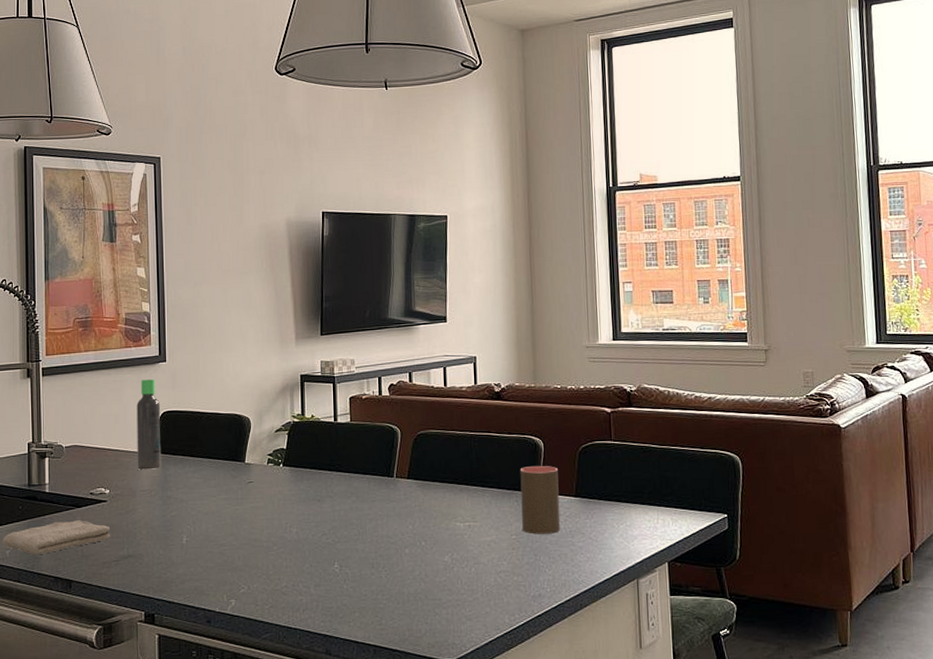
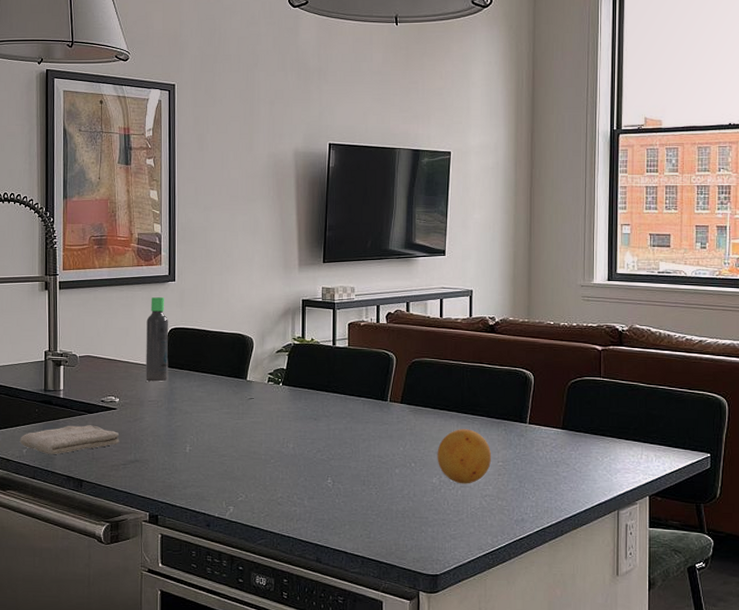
fruit: none [447,502,505,561] -> present [437,429,492,484]
cup: present [520,465,561,534] -> none [509,397,546,463]

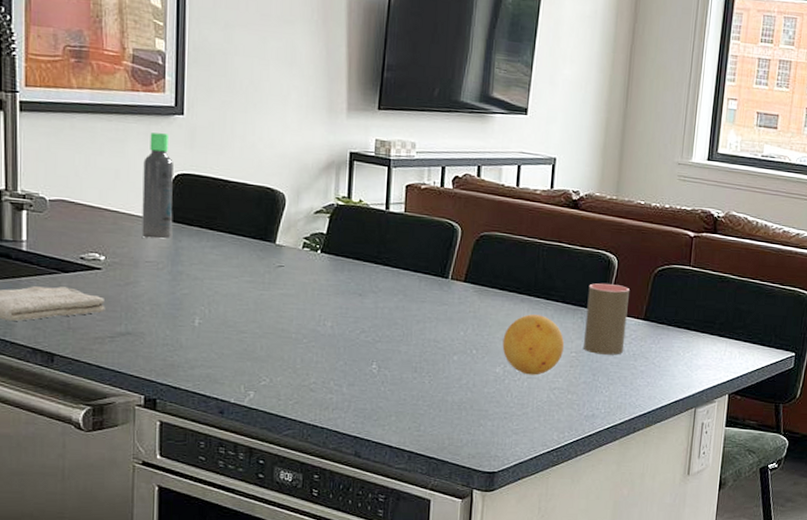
cup: none [509,397,546,463] -> present [584,283,629,355]

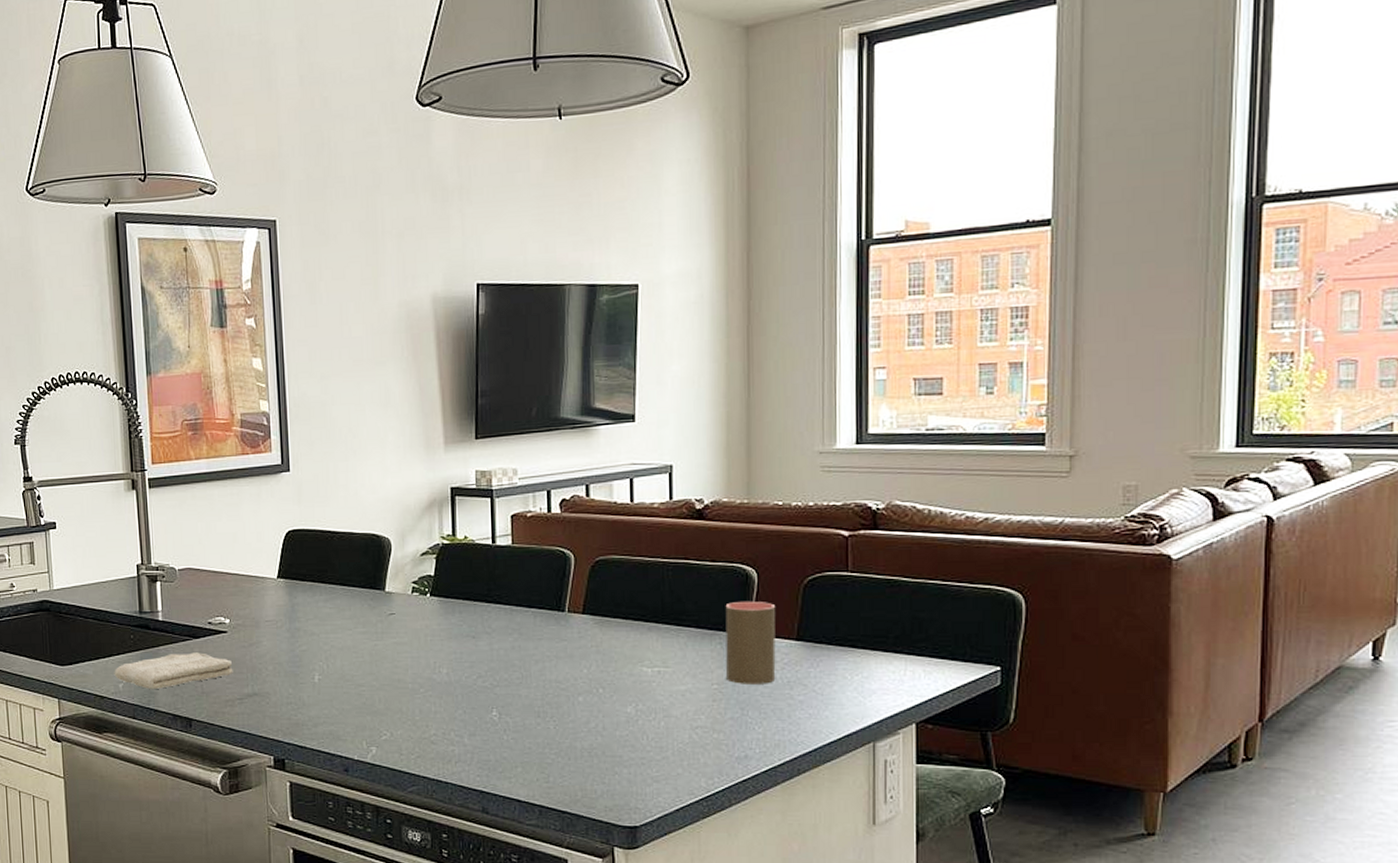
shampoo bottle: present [141,132,173,239] -> none [257,492,288,597]
fruit: present [502,314,565,375] -> none [631,644,704,713]

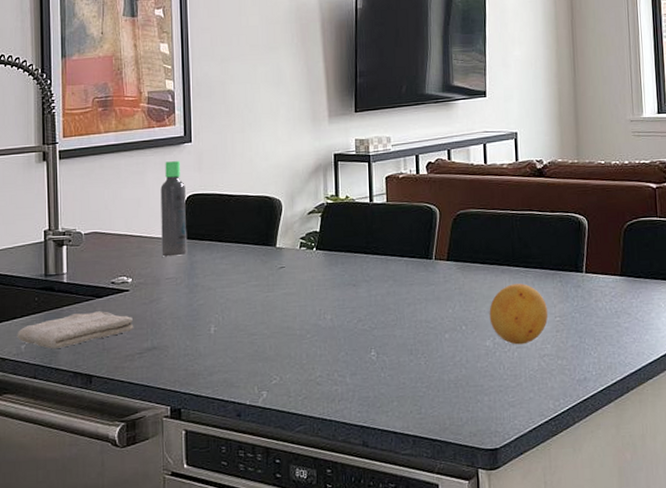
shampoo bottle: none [257,492,288,597] -> present [160,161,188,257]
fruit: none [631,644,704,713] -> present [489,283,549,345]
cup: present [725,601,776,684] -> none [563,244,606,316]

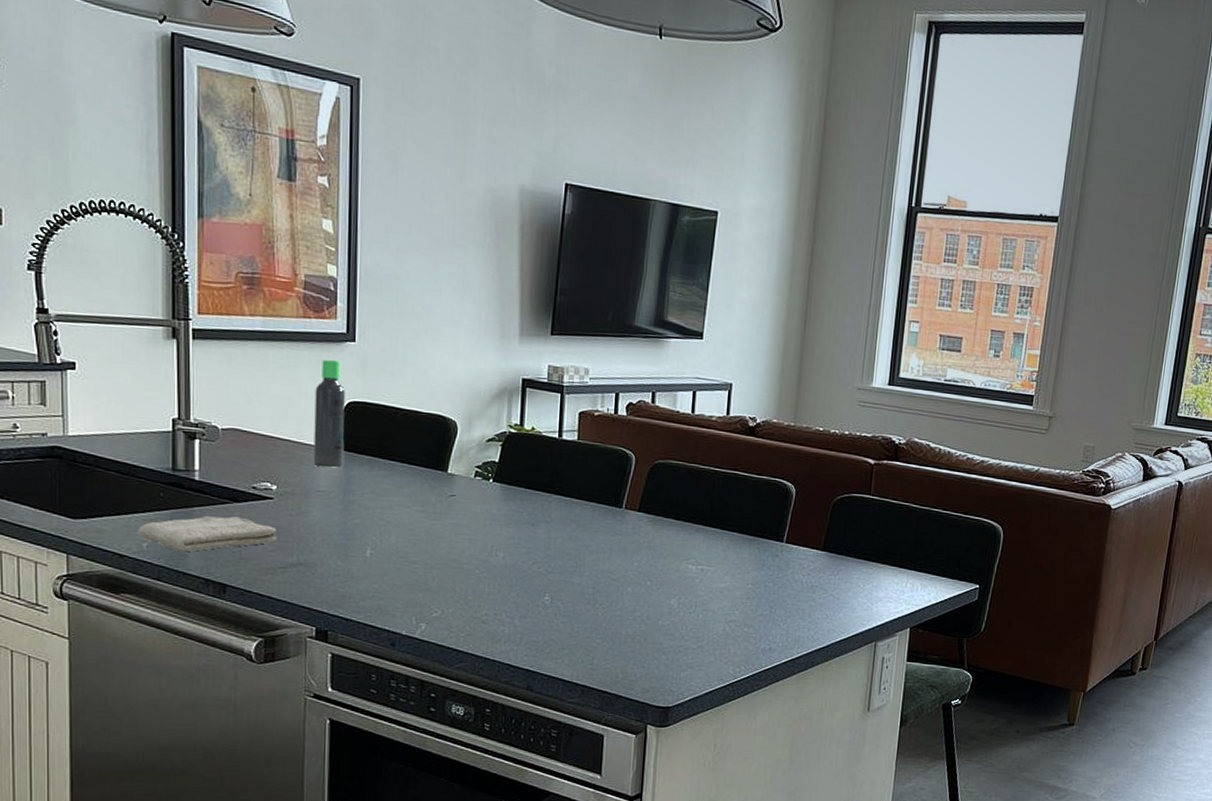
fruit: present [489,283,549,345] -> none [677,545,741,608]

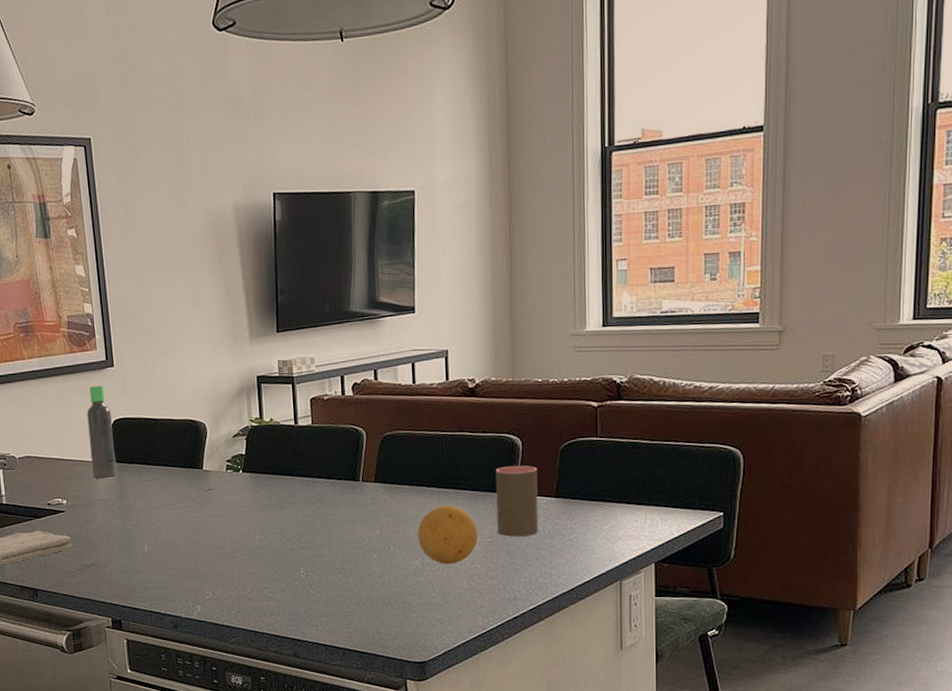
fruit: none [677,545,741,608] -> present [417,505,479,565]
cup: none [760,512,808,587] -> present [495,465,539,537]

